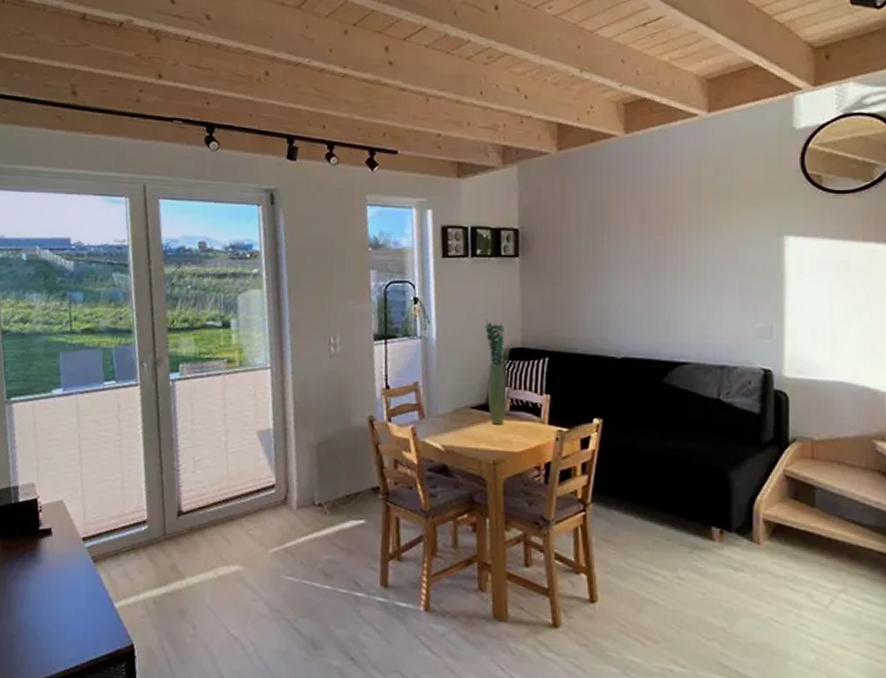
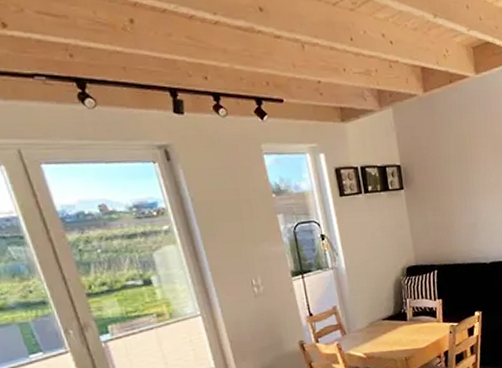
vase: present [485,319,507,425] -> none [384,246,410,330]

